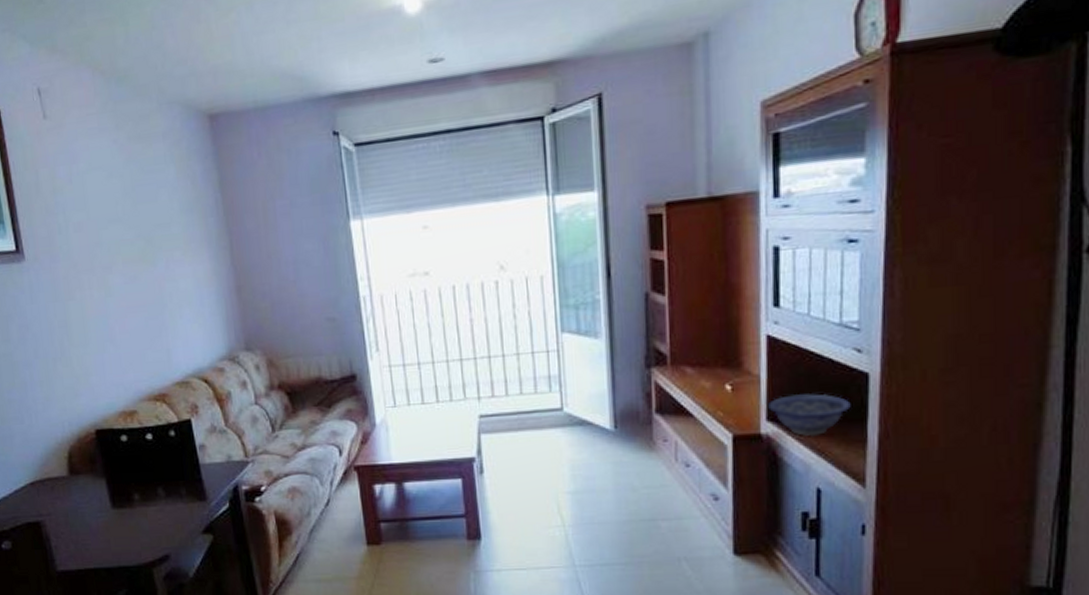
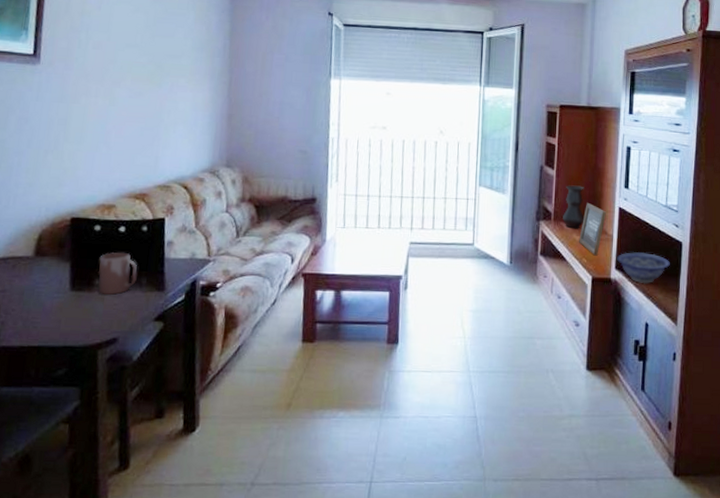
mug: none [133,461,176,509] -> present [97,252,138,295]
vase: none [683,312,716,374] -> present [563,185,584,229]
picture frame: none [710,334,748,406] -> present [579,202,606,256]

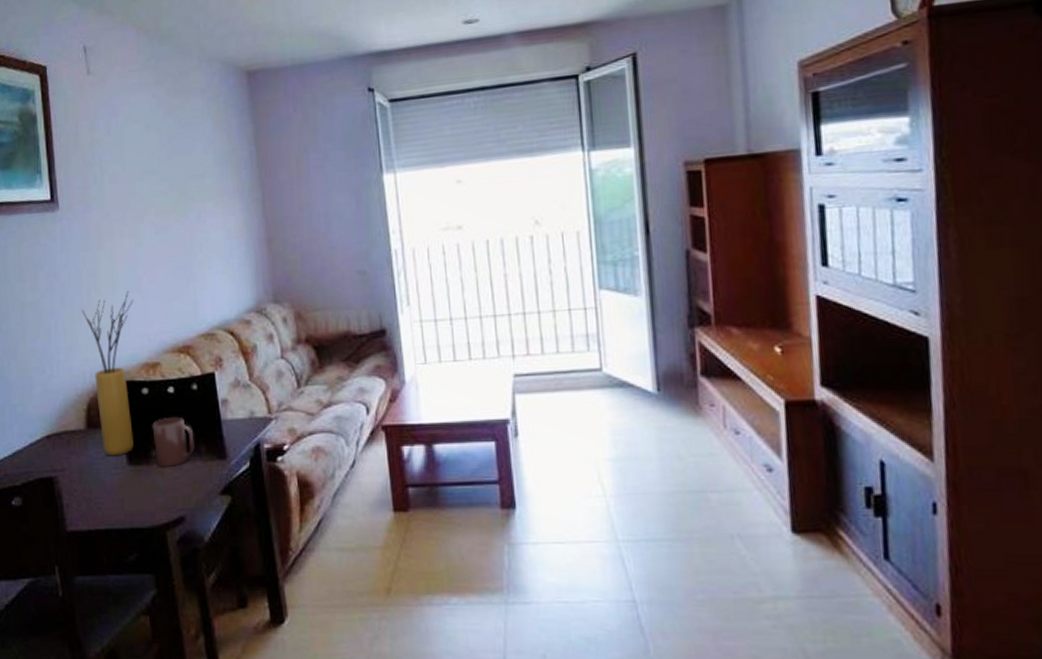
vase: none [47,142,99,282] -> present [81,291,134,456]
vase: present [563,185,584,229] -> none [727,271,763,335]
picture frame: present [579,202,606,256] -> none [757,293,797,370]
decorative bowl: present [616,252,671,284] -> none [820,358,913,405]

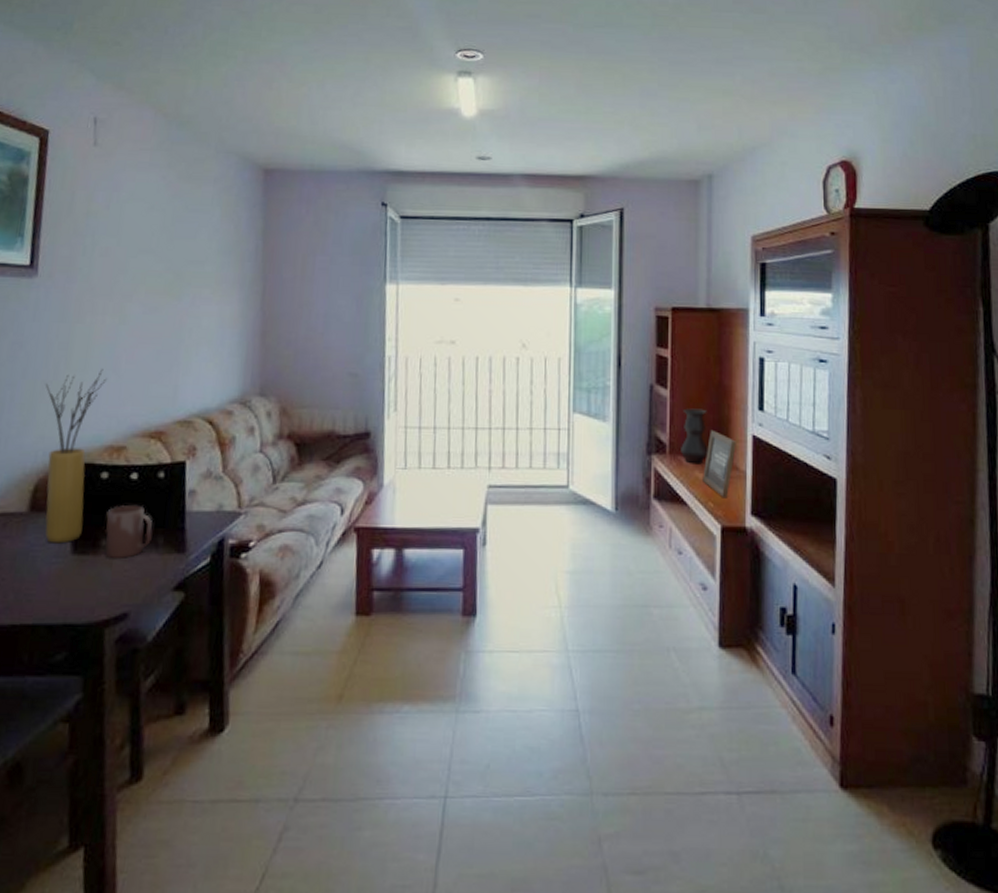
vase: none [727,271,763,335] -> present [681,408,709,465]
picture frame: none [757,293,797,370] -> present [703,429,736,499]

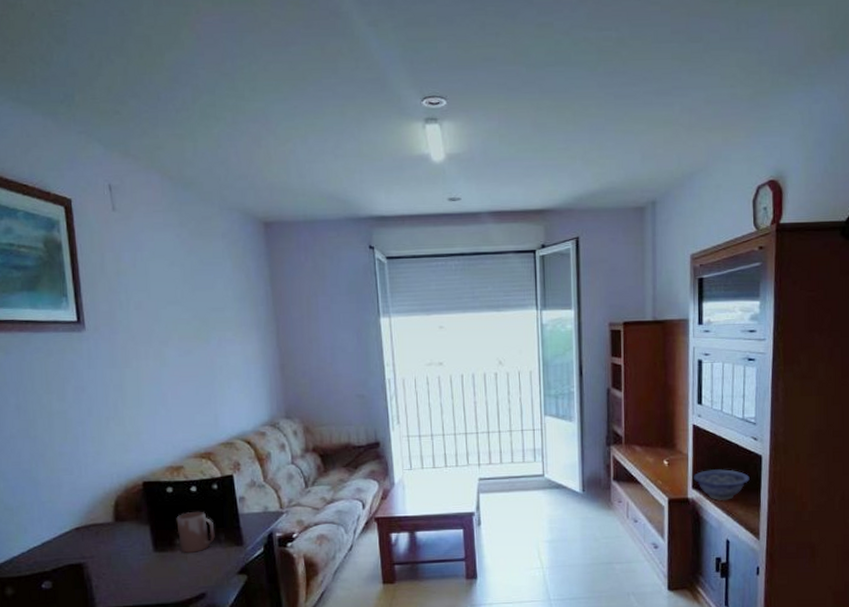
vase: present [45,369,107,544] -> none [108,405,159,545]
vase: present [681,408,709,465] -> none [634,406,657,451]
picture frame: present [703,429,736,499] -> none [652,422,680,477]
decorative bowl: none [751,492,823,534] -> present [692,469,751,501]

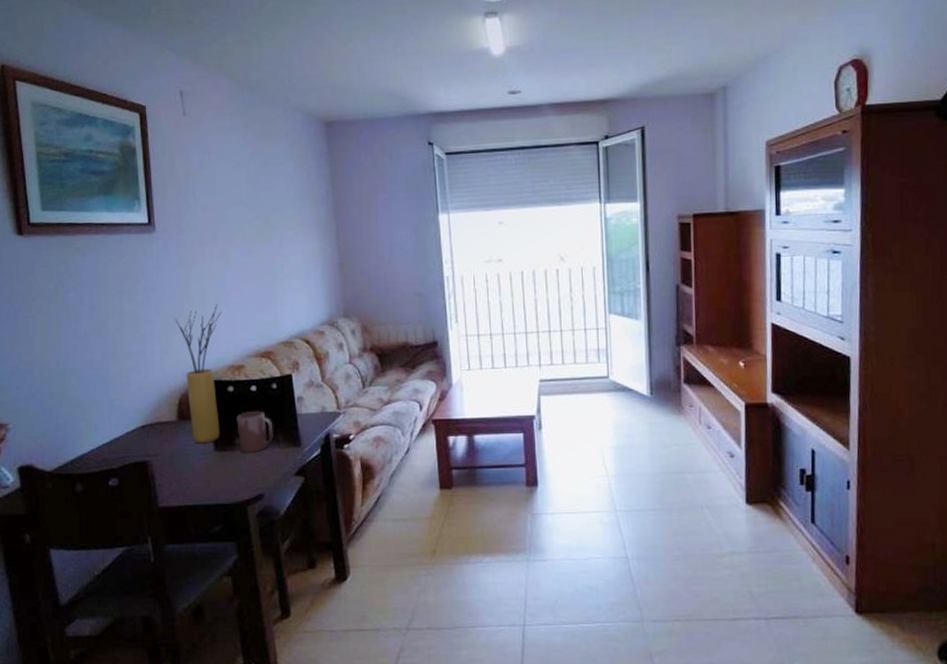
vase: none [108,405,159,545] -> present [175,304,222,444]
decorative bowl: present [692,469,751,501] -> none [772,372,838,407]

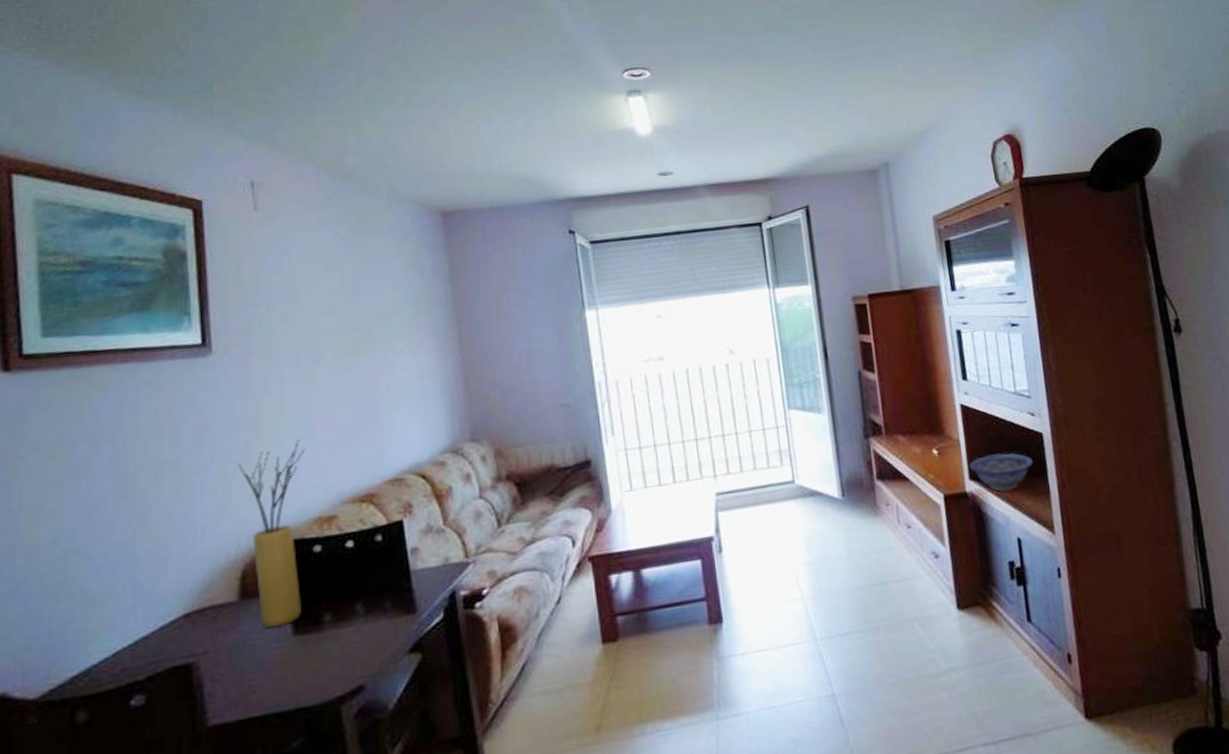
mug: present [236,410,274,453] -> none [325,572,378,632]
decorative bowl: none [772,372,838,407] -> present [968,453,1034,492]

